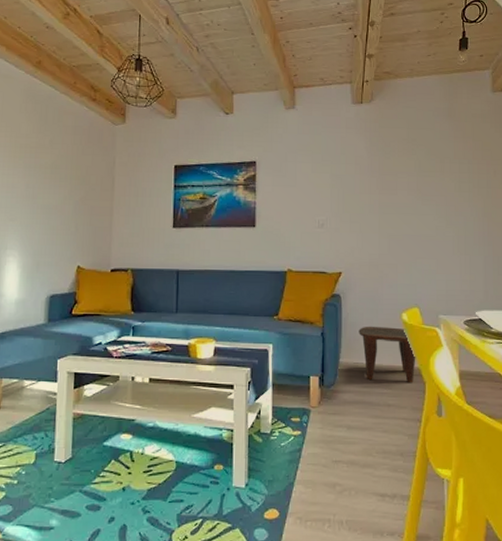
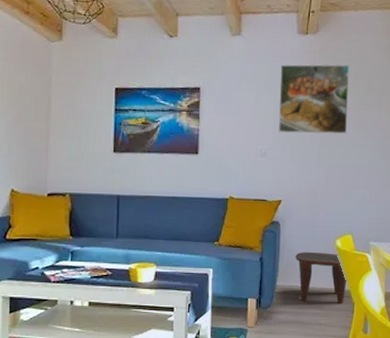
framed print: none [335,131,408,203] -> present [279,64,349,134]

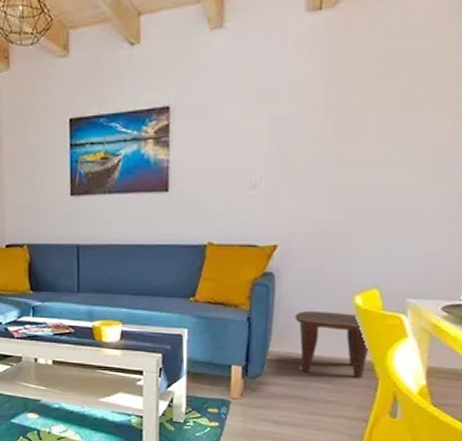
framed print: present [279,64,349,134] -> none [275,46,387,156]

